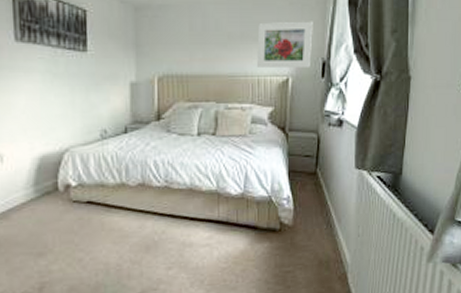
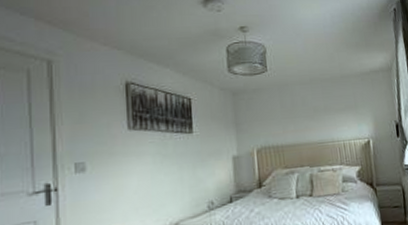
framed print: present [257,21,313,69] -> none [338,92,386,133]

